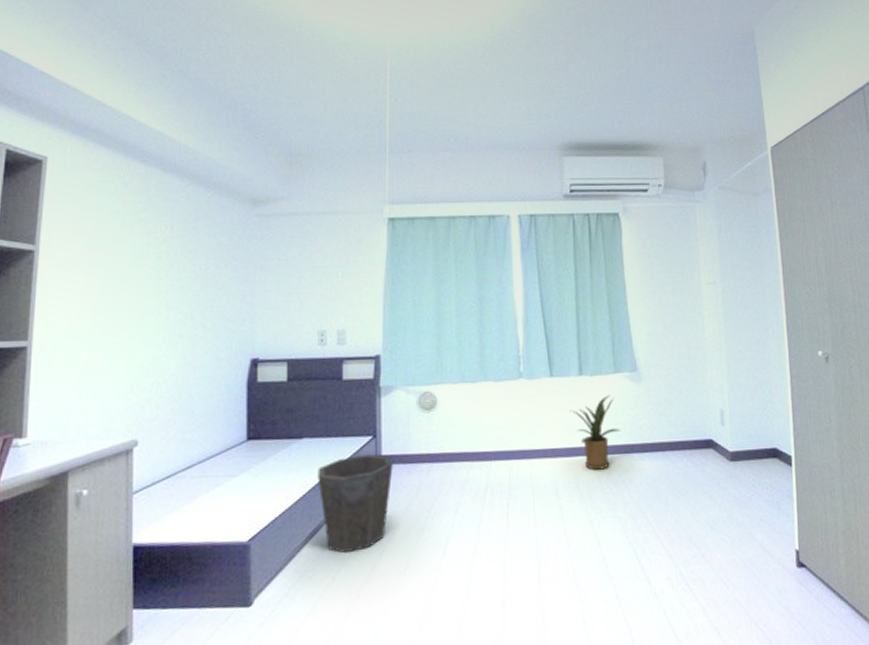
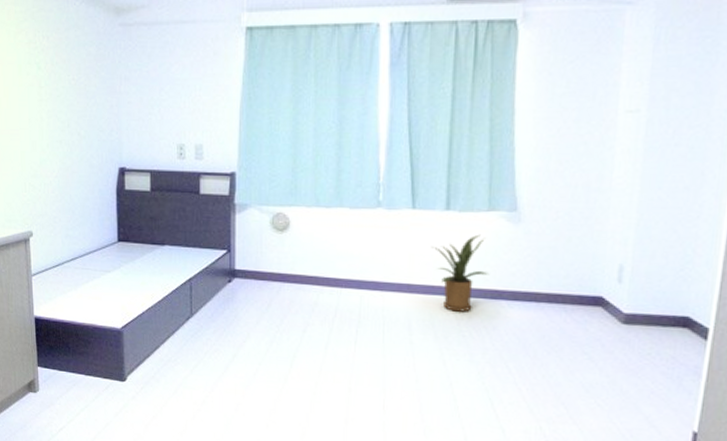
waste bin: present [318,454,393,554] -> none [178,267,246,352]

